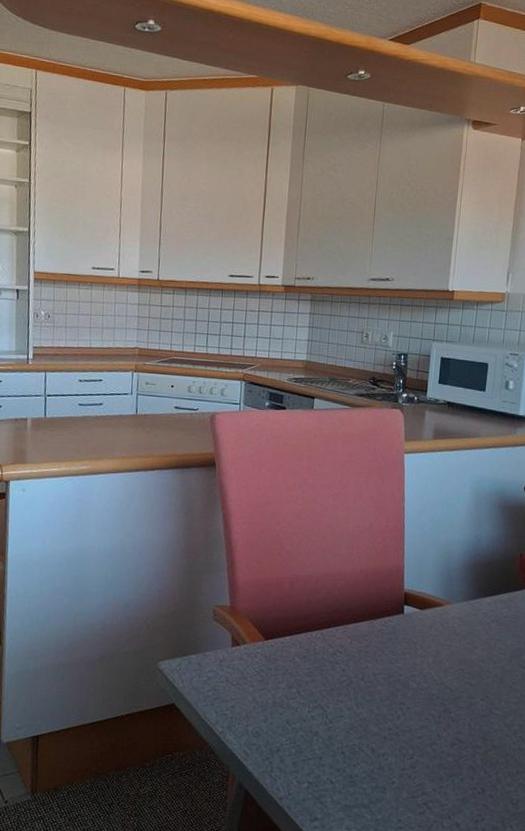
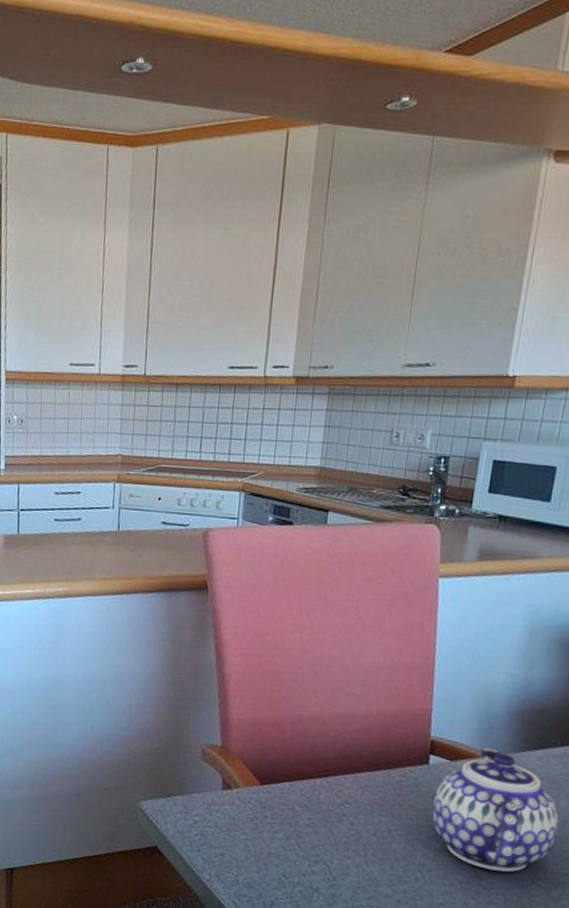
teapot: none [408,597,507,705] -> present [432,747,559,872]

